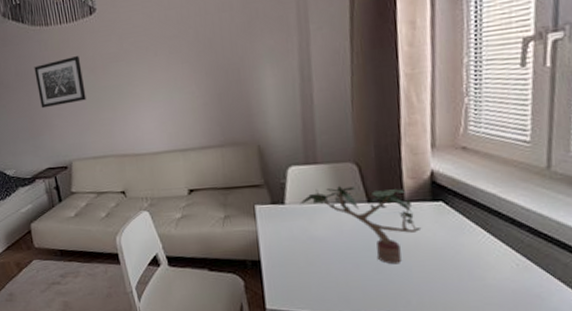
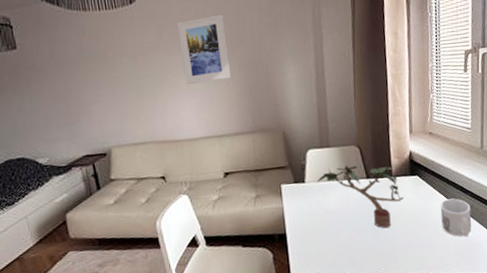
wall art: present [34,56,87,109] -> none [70,43,126,95]
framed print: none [138,17,197,95] -> present [177,14,231,84]
mug: none [476,233,528,285] -> present [440,198,472,237]

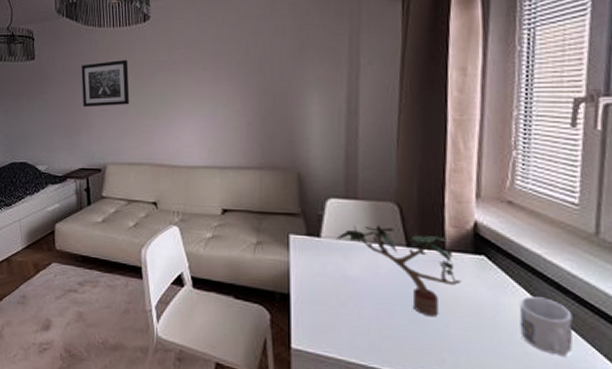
wall art: none [70,43,126,95] -> present [81,60,130,108]
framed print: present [177,14,231,84] -> none [189,36,242,107]

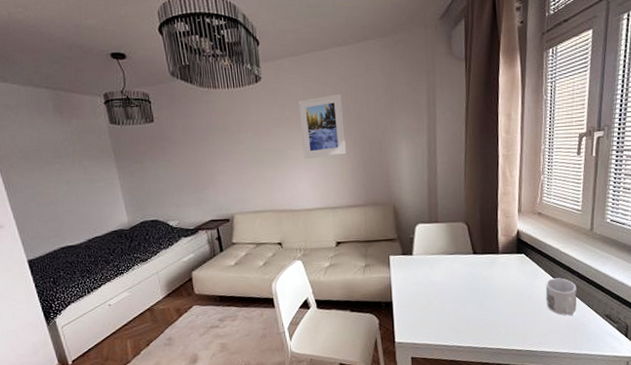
wall art: present [81,60,130,108] -> none [201,119,250,165]
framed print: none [189,36,242,107] -> present [298,93,346,158]
potted plant: present [336,224,462,316] -> none [424,240,510,302]

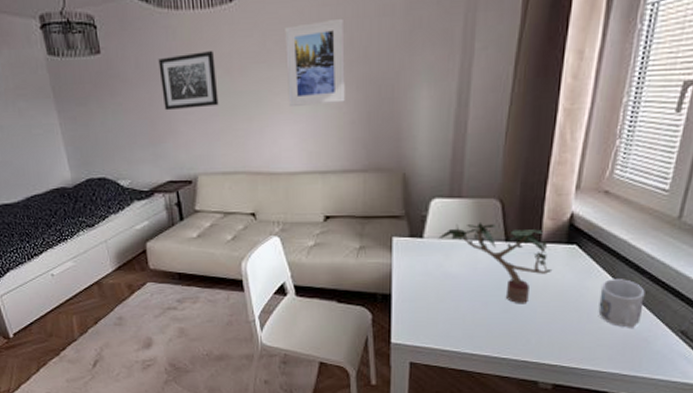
wall art: none [201,119,250,165] -> present [158,51,219,111]
potted plant: none [424,240,510,302] -> present [438,221,553,303]

